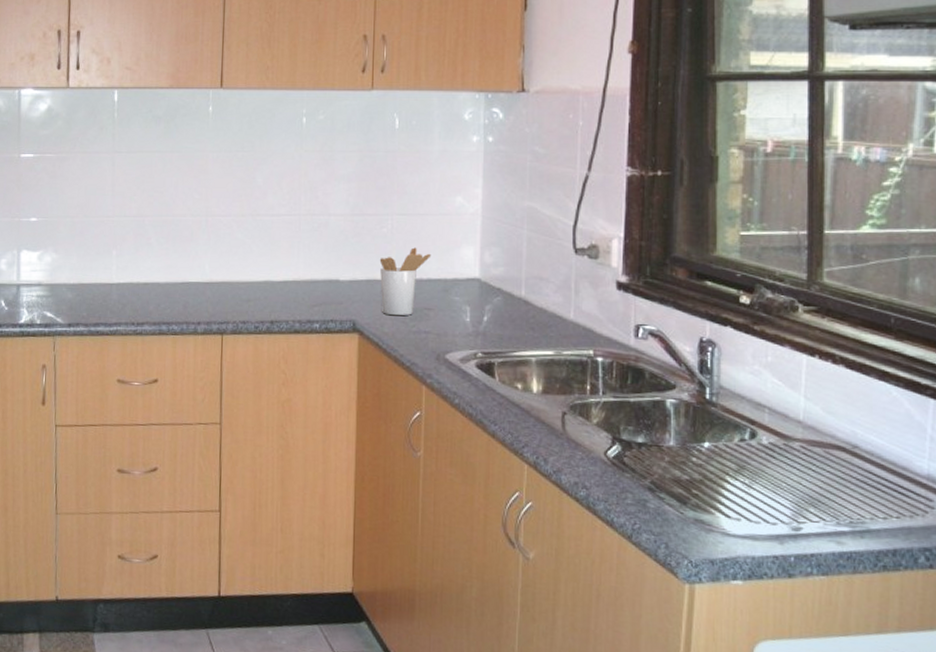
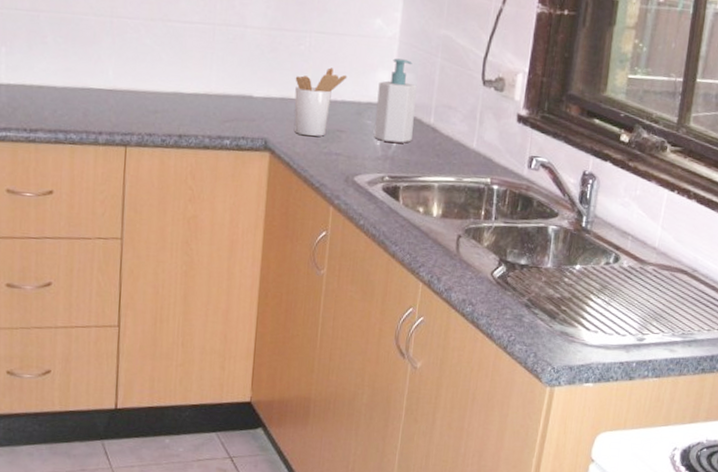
soap bottle: none [463,234,504,318] -> present [374,58,417,143]

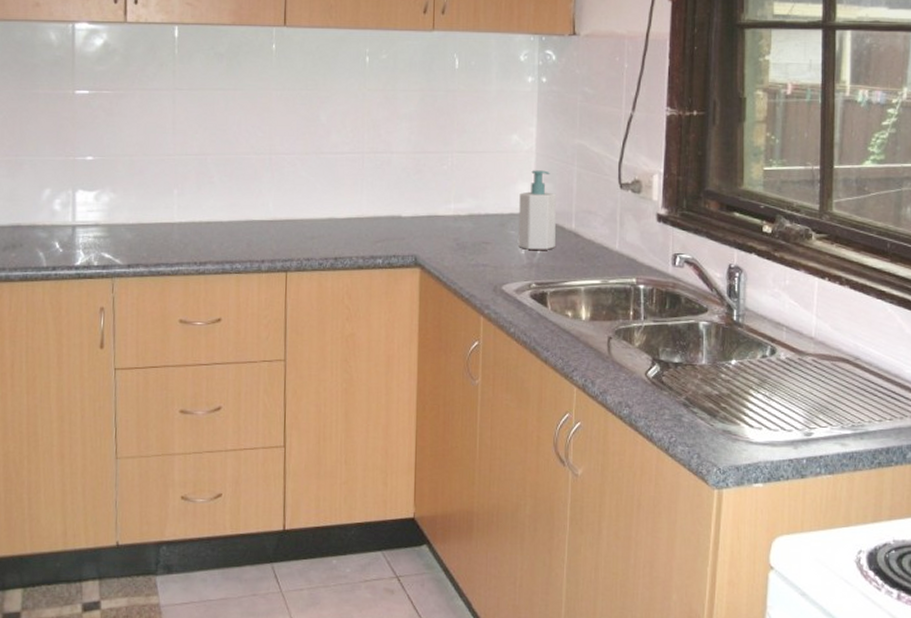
utensil holder: present [294,67,348,137] -> none [440,184,489,250]

